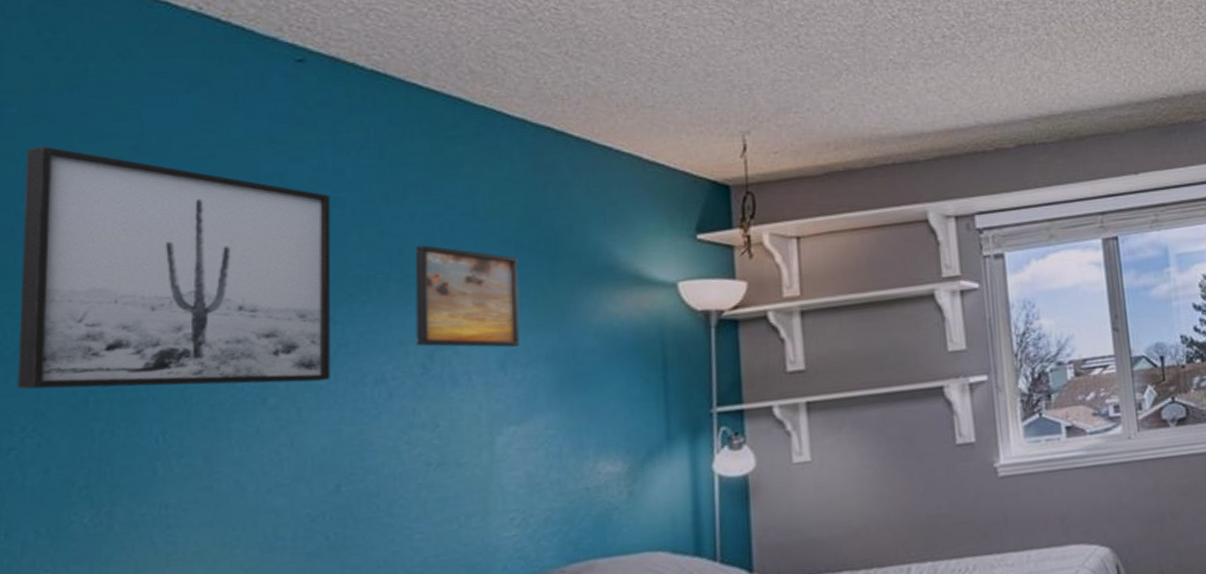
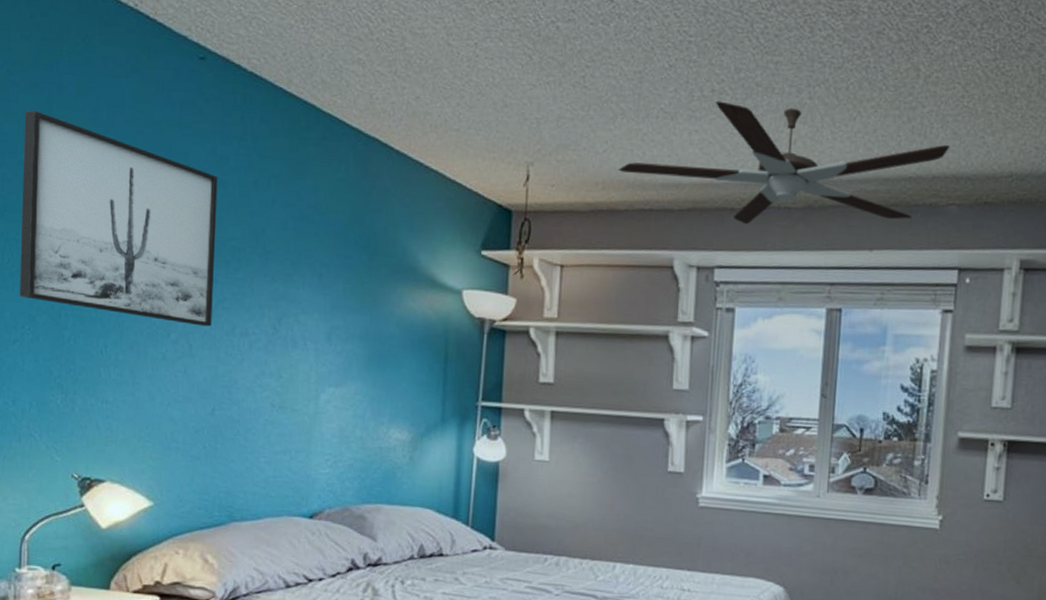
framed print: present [415,244,520,348] -> none [270,227,346,323]
ceiling fan: none [850,45,1195,166] -> present [618,101,951,225]

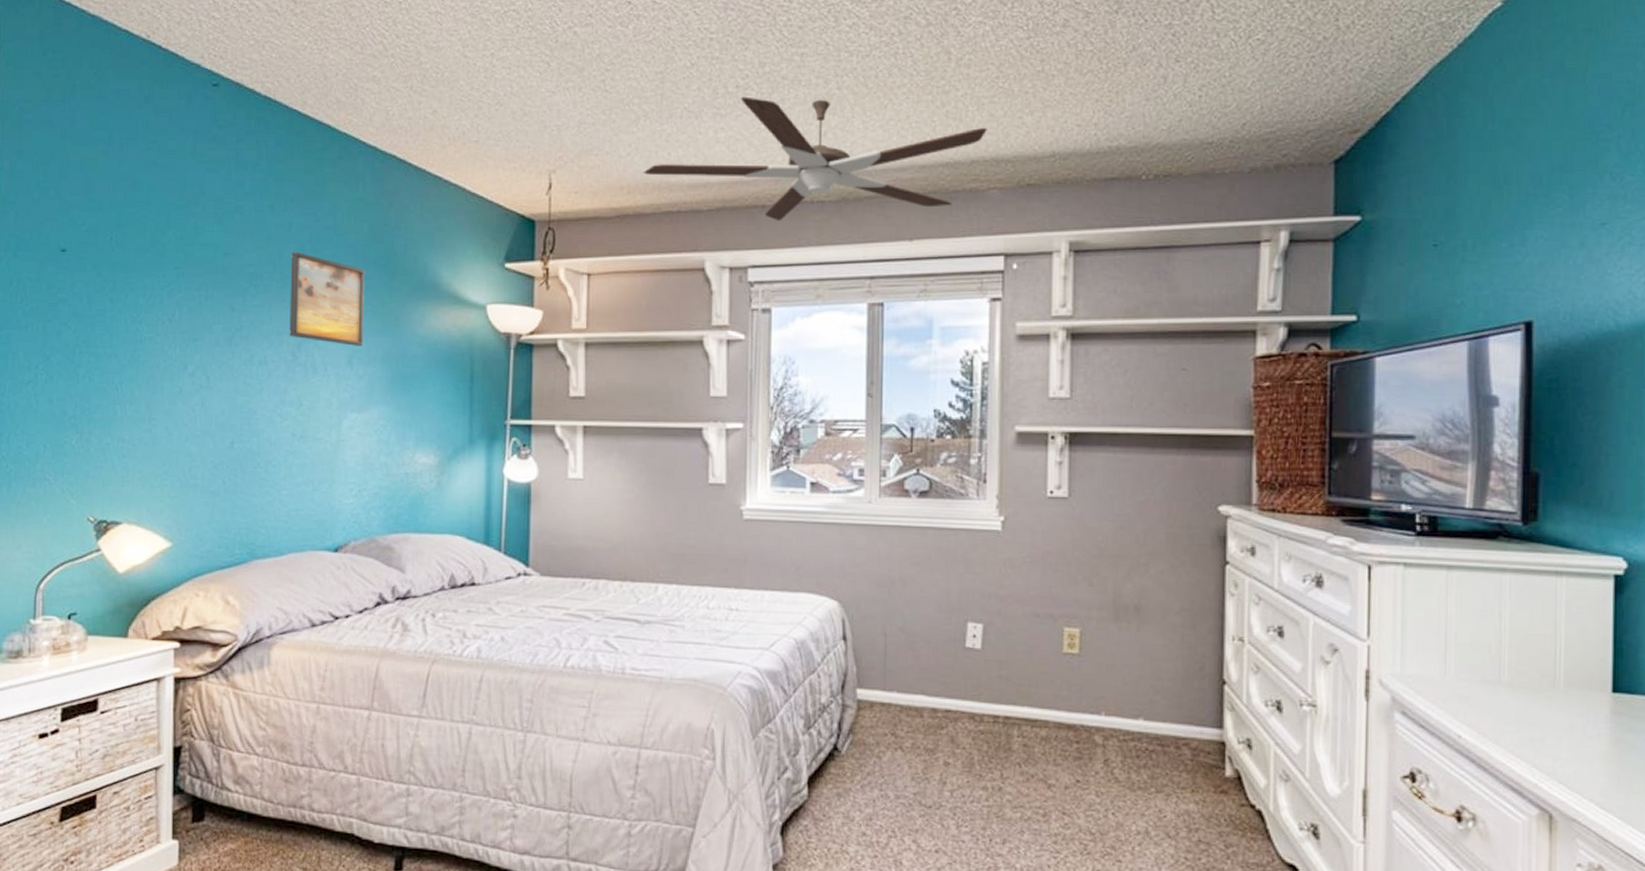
wall art: present [19,110,218,327] -> none [33,146,233,357]
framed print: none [270,227,346,323] -> present [289,251,365,346]

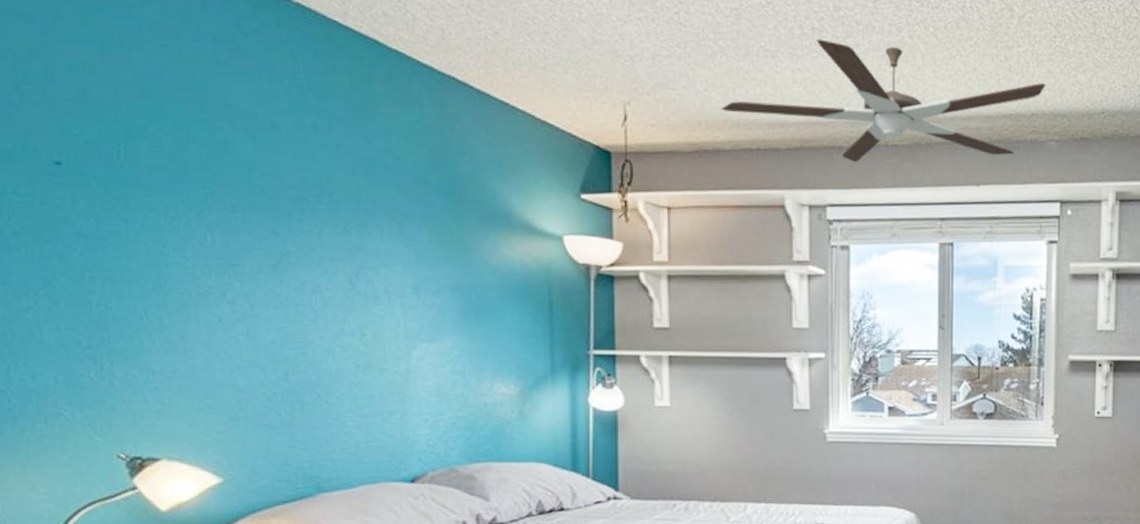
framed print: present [289,251,365,346] -> none [340,174,430,275]

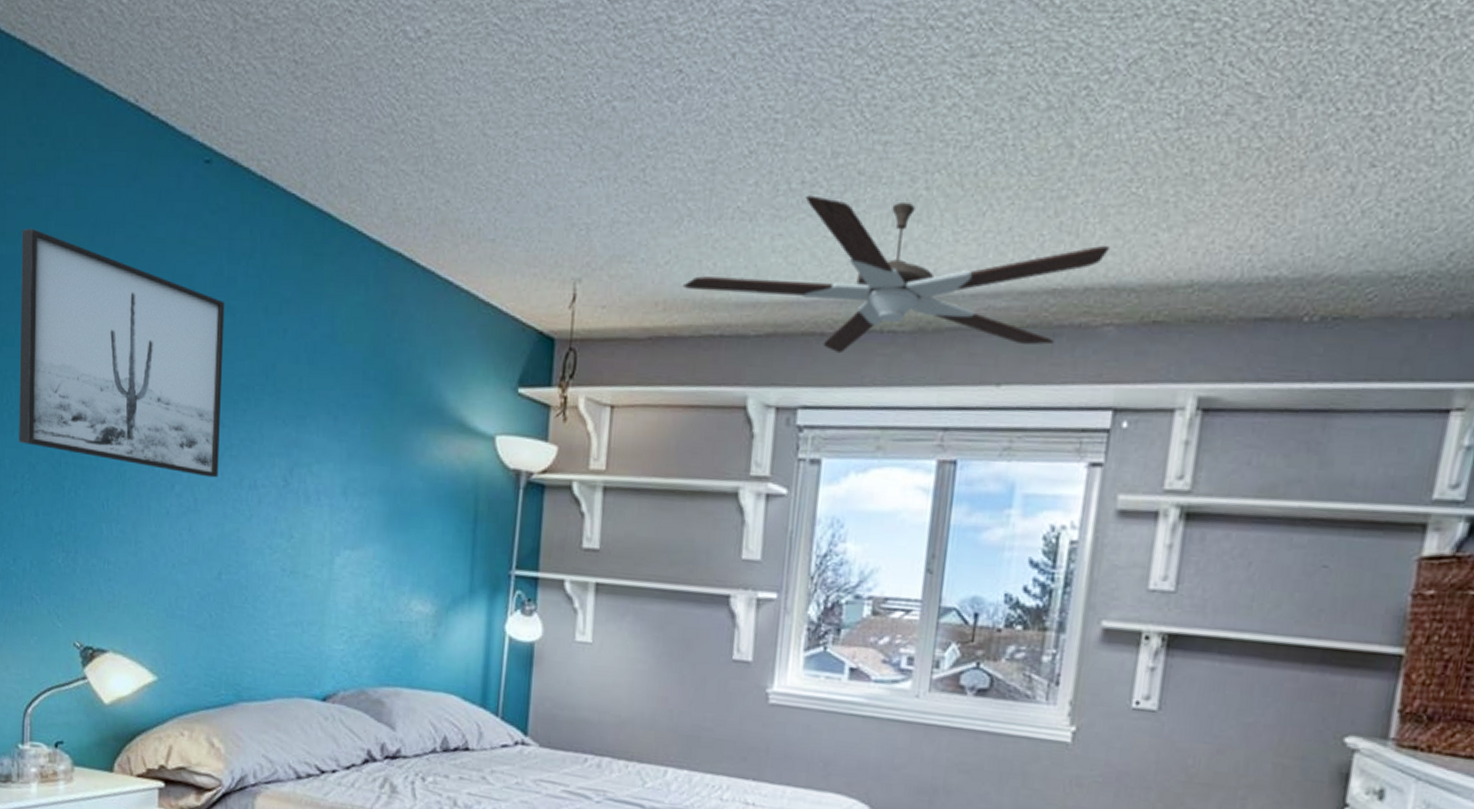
wall art: none [12,43,276,284] -> present [19,228,225,478]

